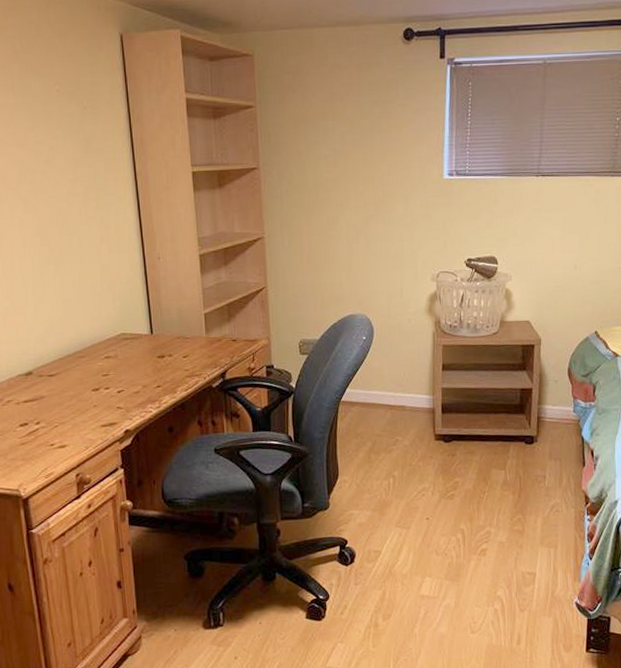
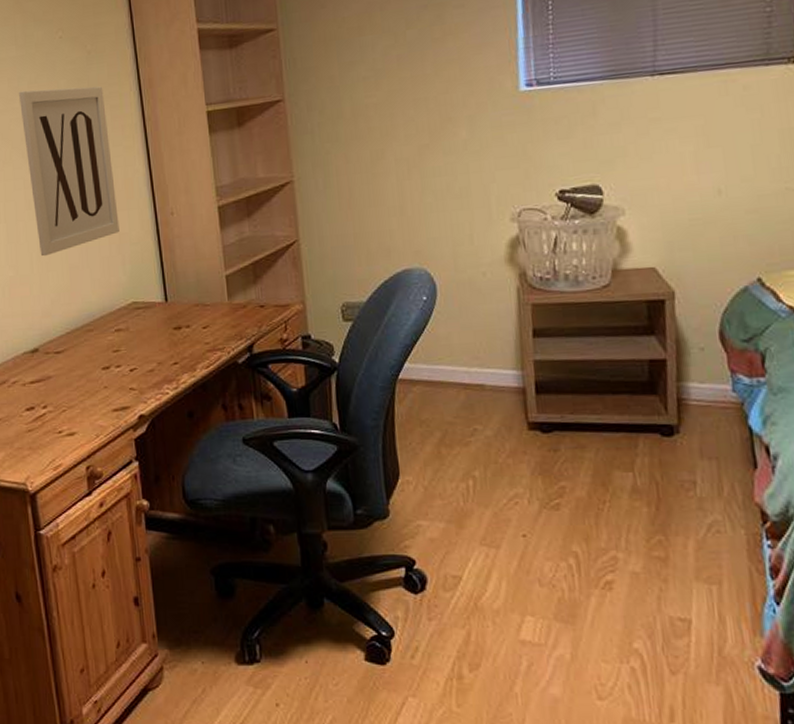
wall art: none [15,136,111,290] -> present [18,86,120,257]

